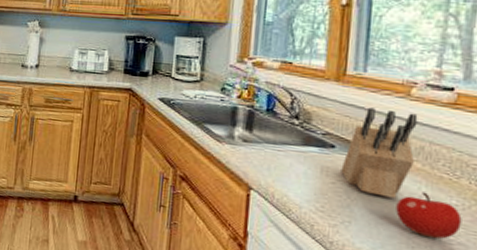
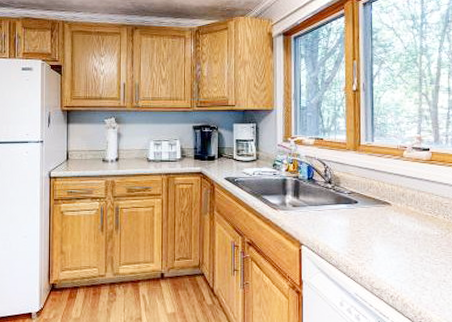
knife block: present [341,107,418,199] -> none [363,169,409,236]
apple: present [396,192,462,239] -> none [401,228,442,261]

